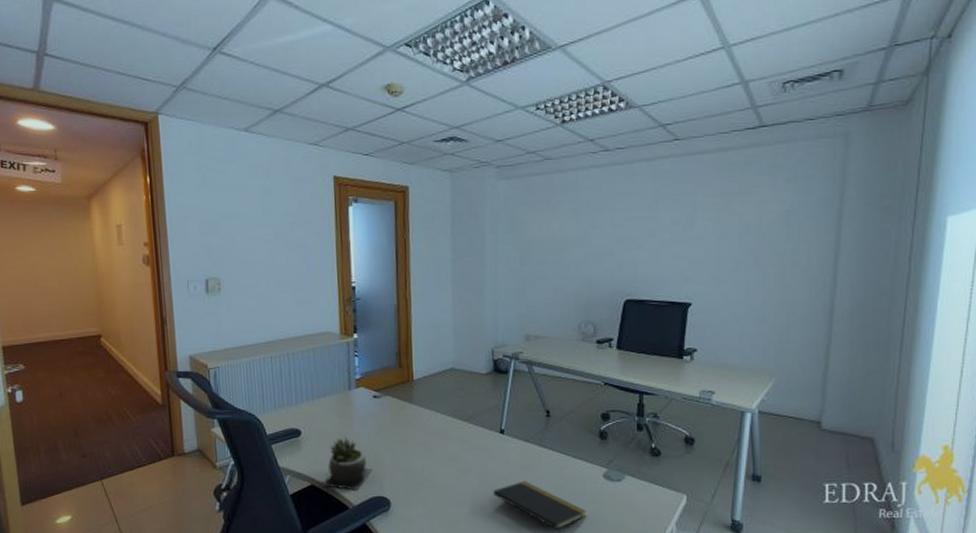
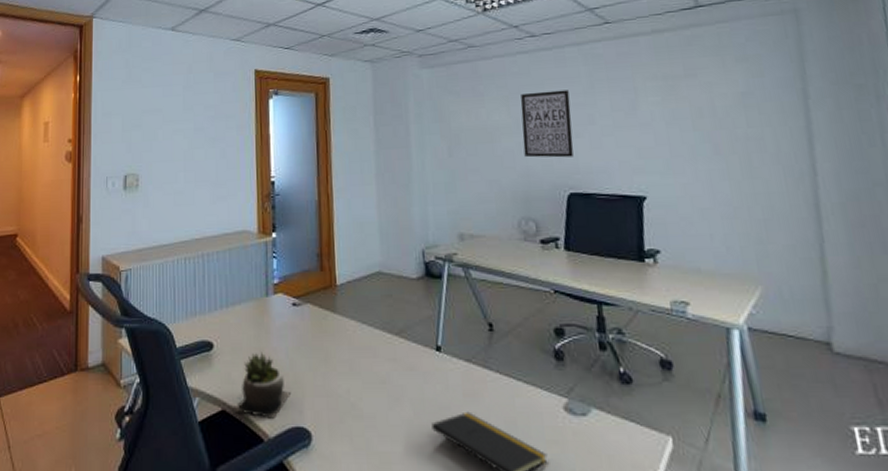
wall art: none [589,204,635,268] -> present [520,90,574,158]

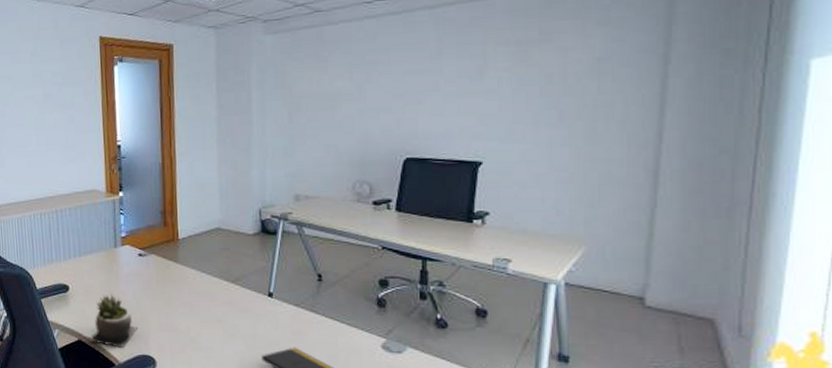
wall art: present [520,90,574,158] -> none [363,55,416,124]

